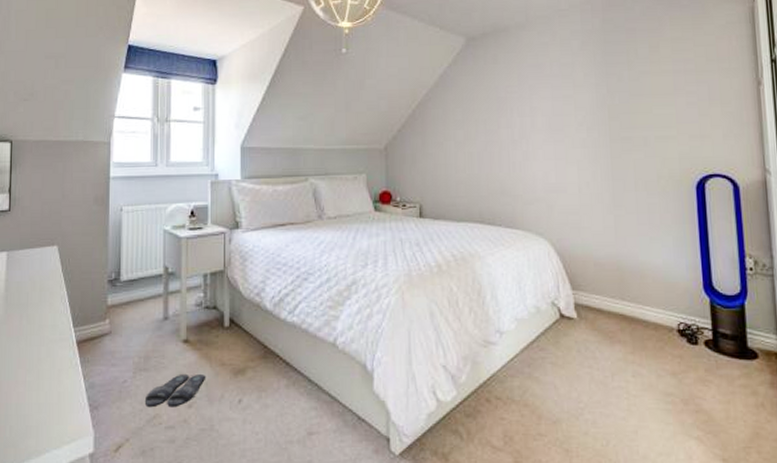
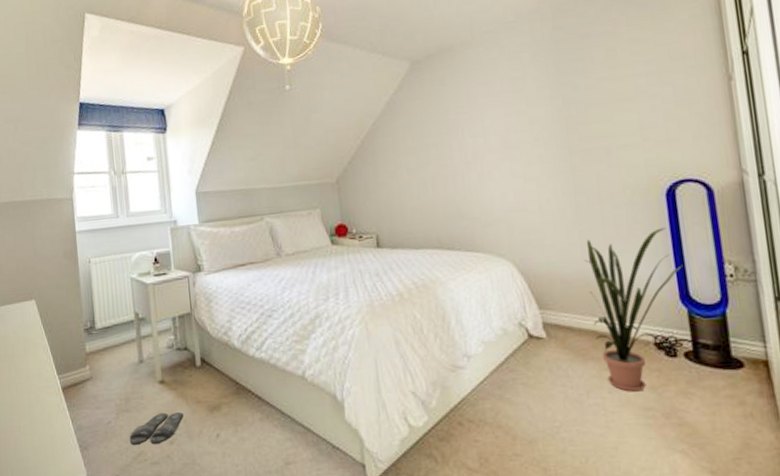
house plant: none [618,219,708,377] -> present [585,228,683,392]

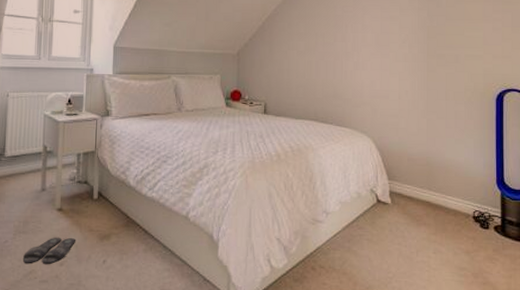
house plant: present [585,228,683,392] -> none [428,125,502,254]

